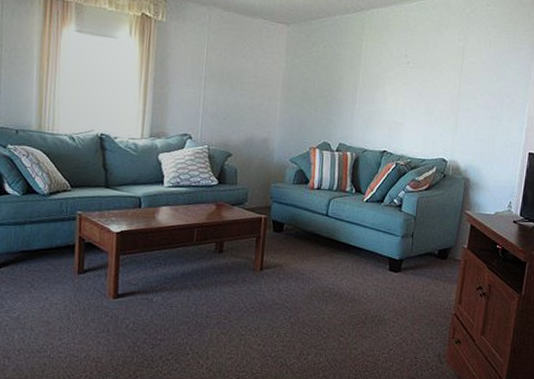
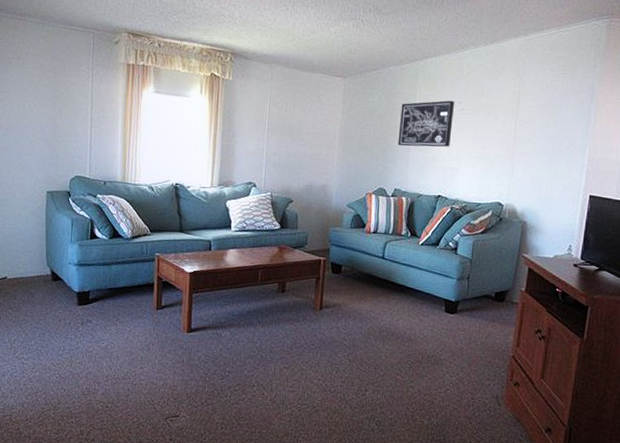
wall art: none [343,52,401,101] -> present [398,100,455,147]

